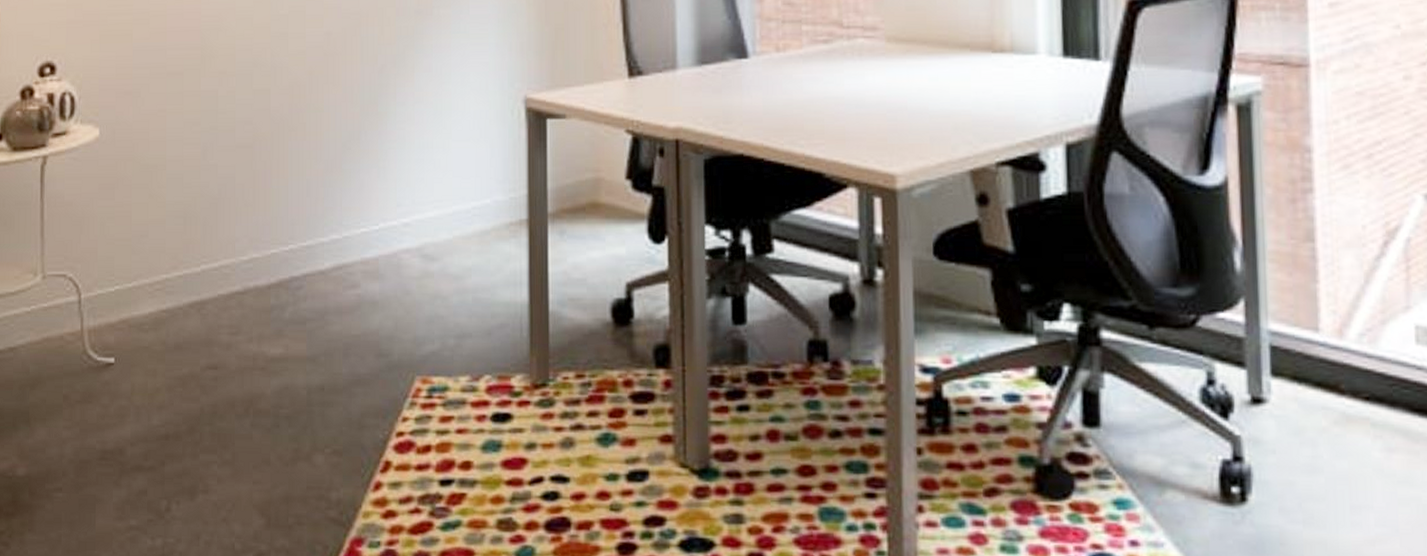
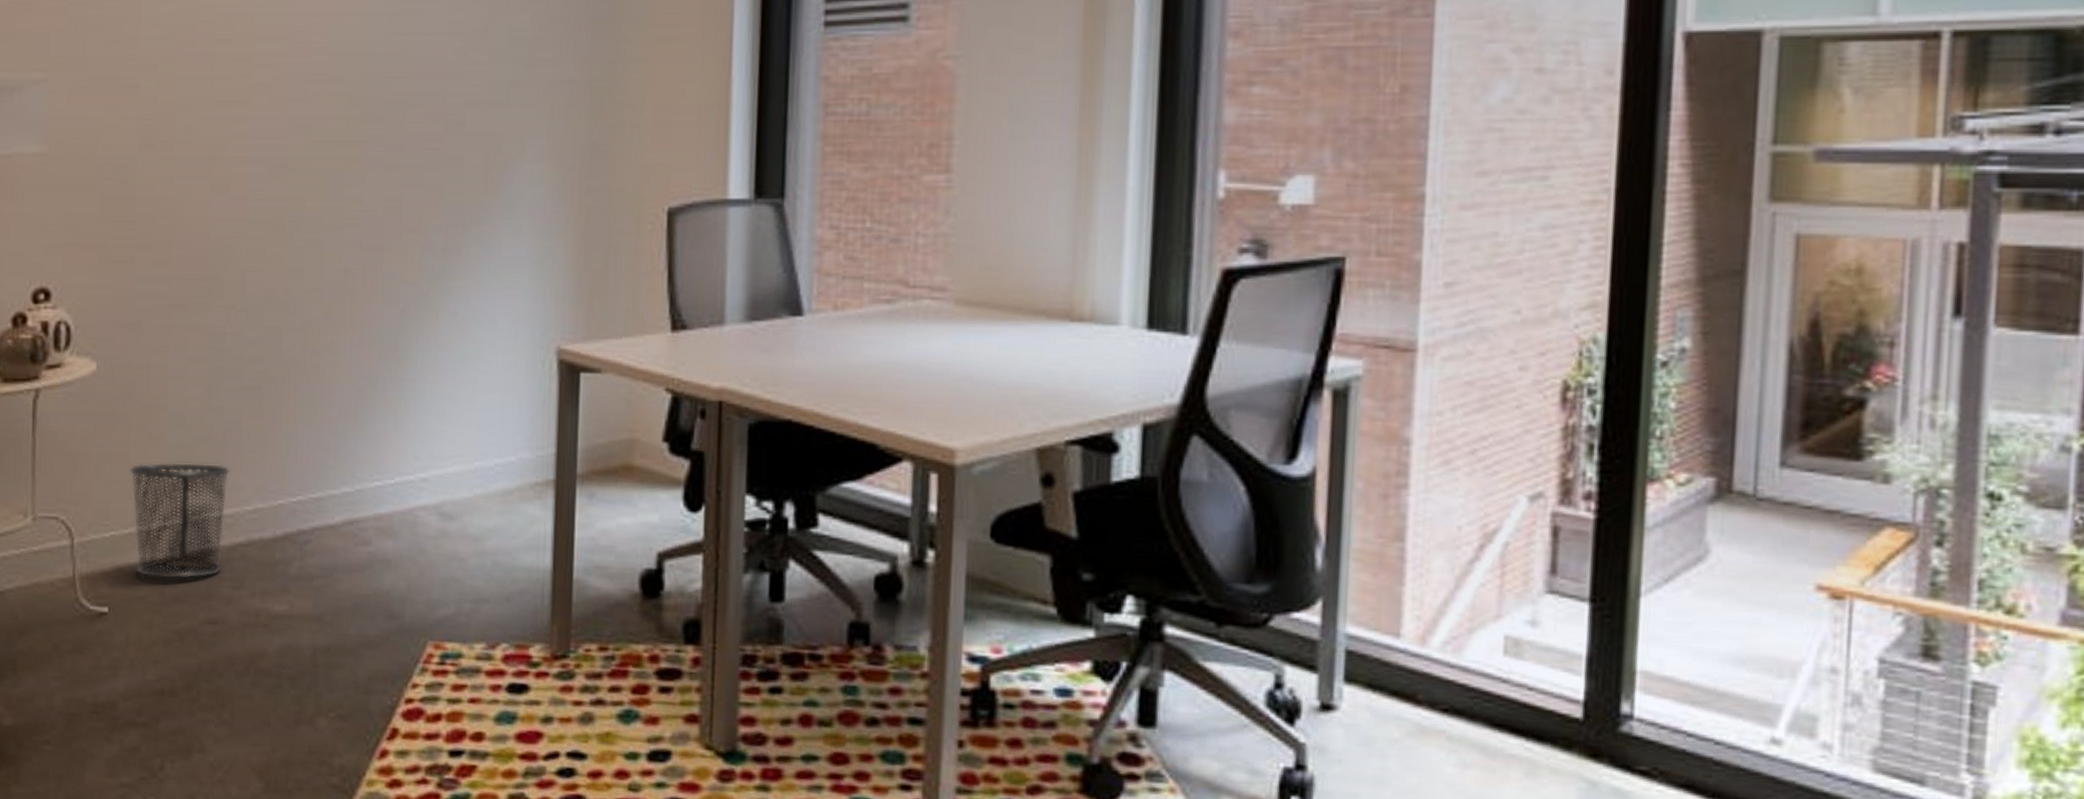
waste bin: none [132,218,225,328] -> present [129,462,230,580]

